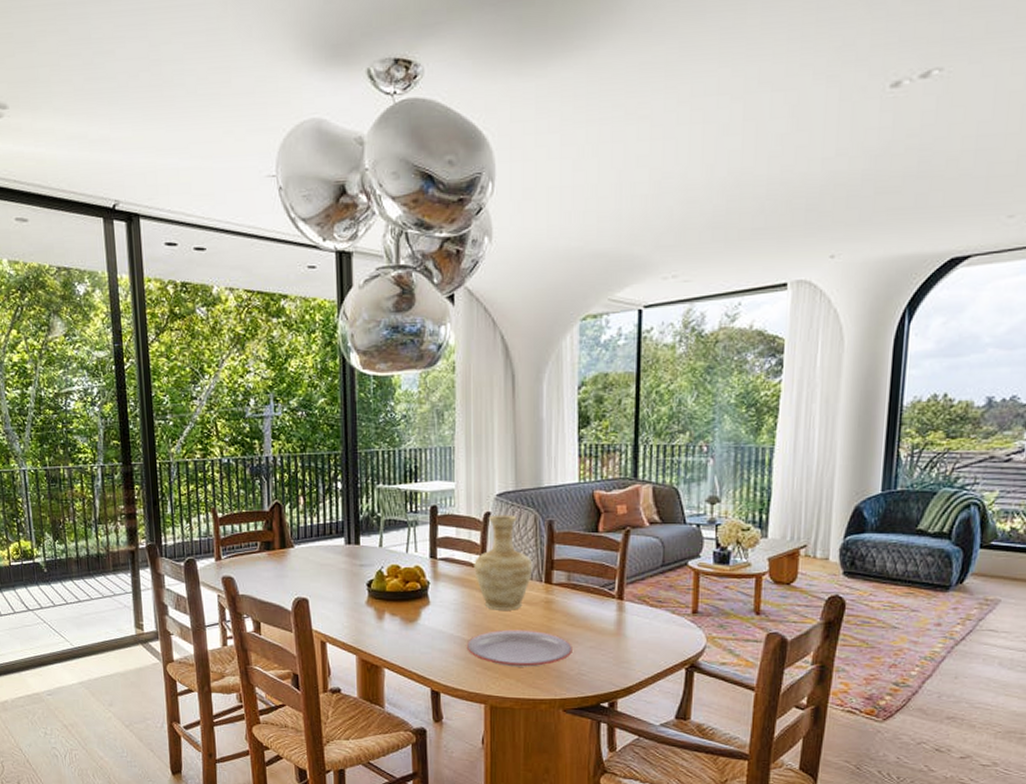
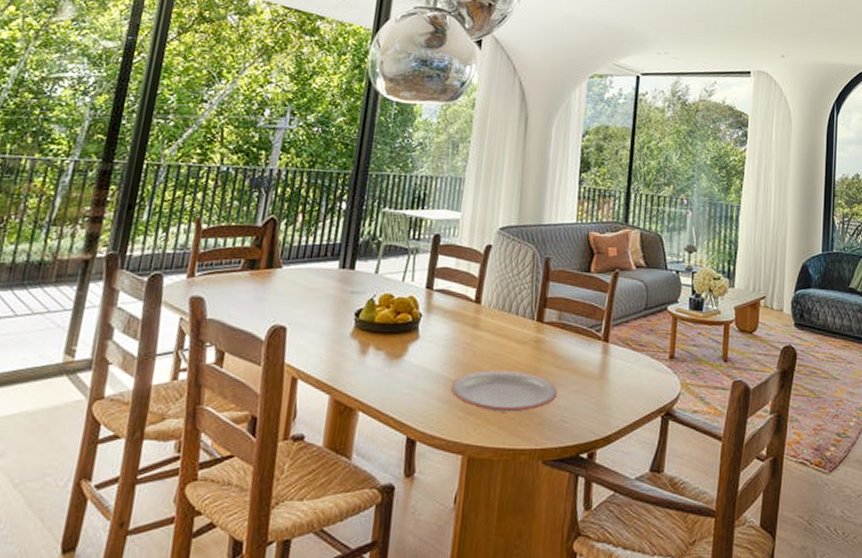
vase: present [474,514,533,610] -> none [468,248,527,349]

